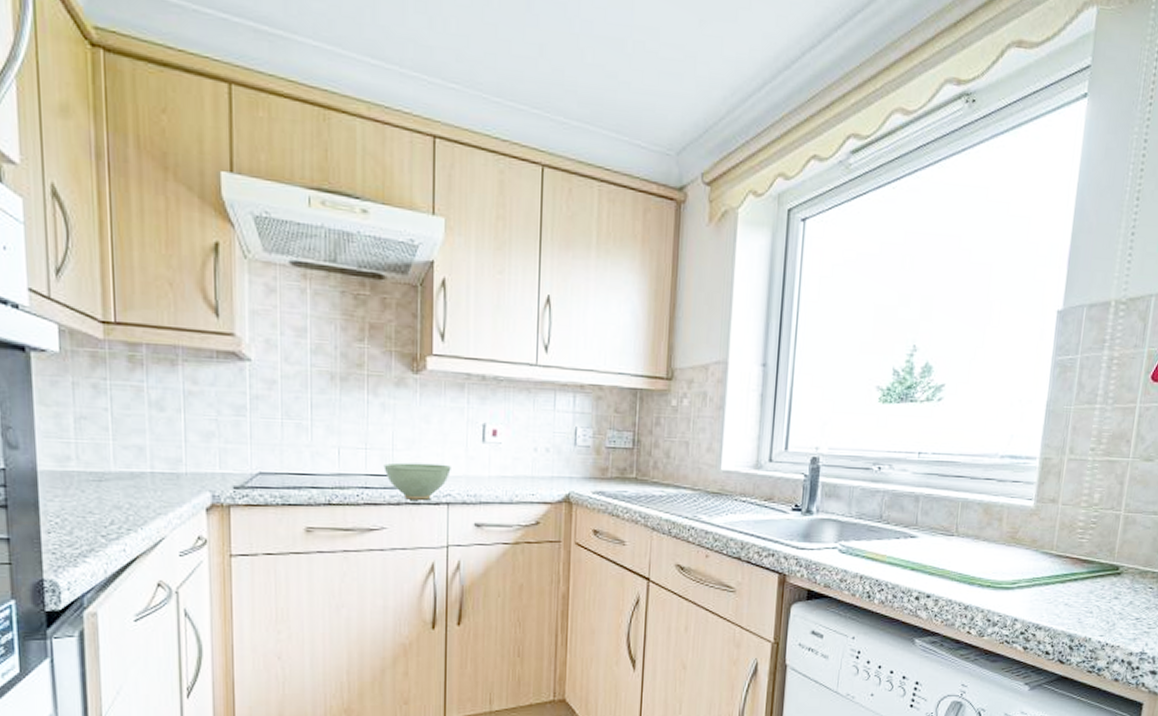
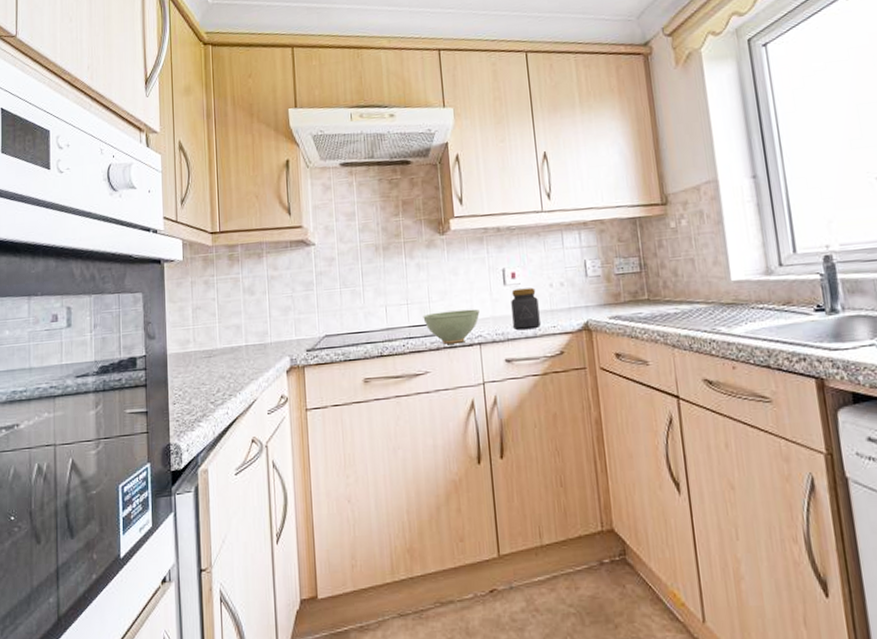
jar: none [488,448,519,495] -> present [511,287,541,330]

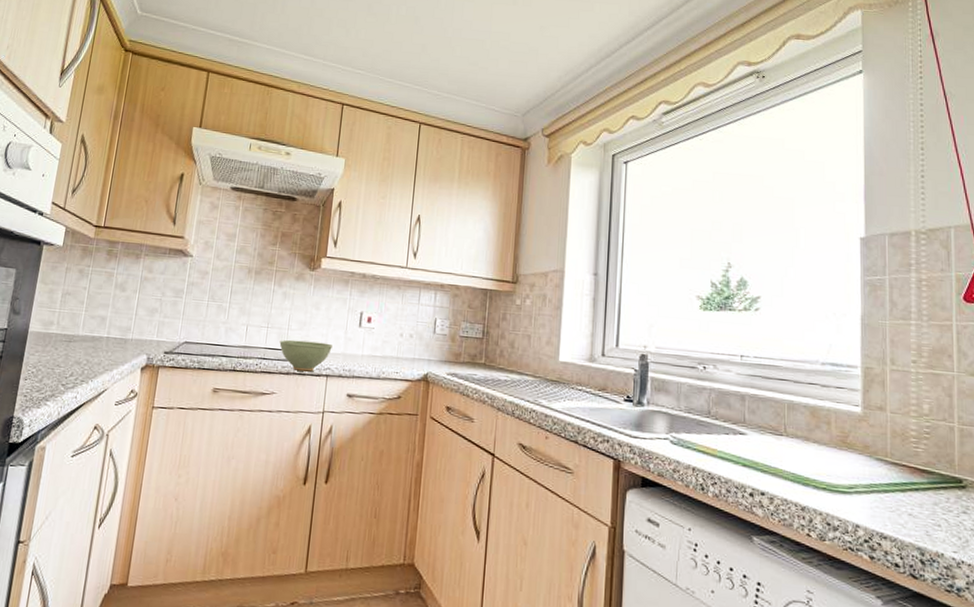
jar: present [511,287,541,330] -> none [360,332,387,371]

